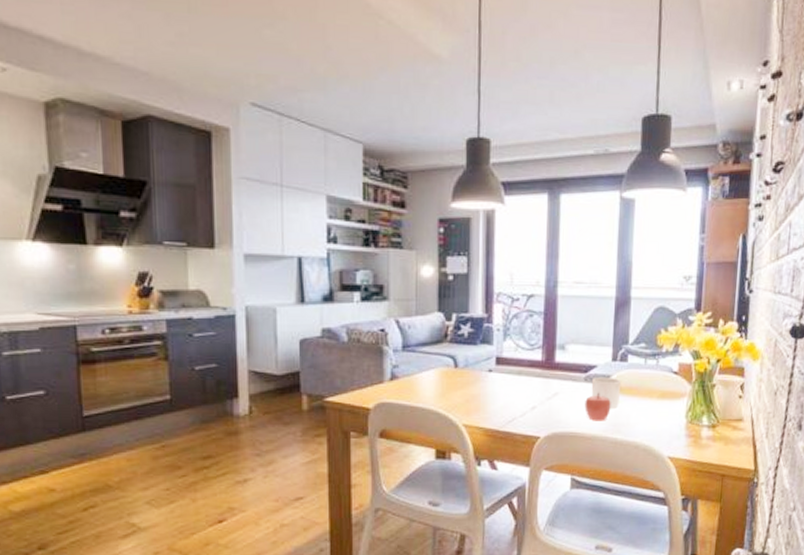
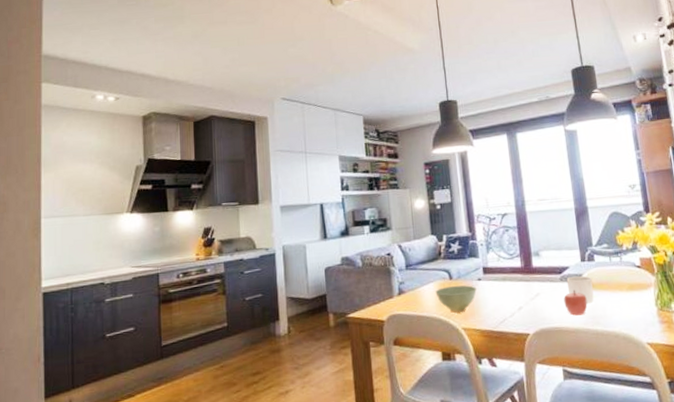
bowl: none [436,375,485,408] -> present [435,285,477,314]

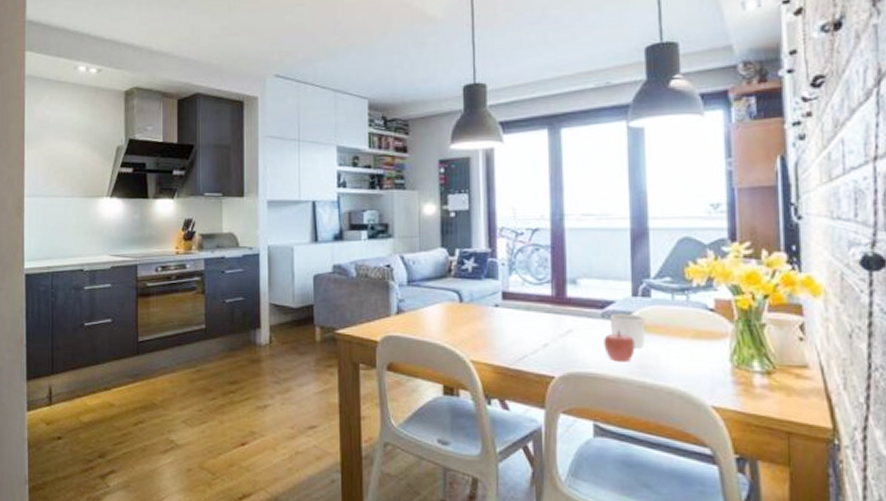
bowl: present [435,285,477,314] -> none [441,309,492,343]

